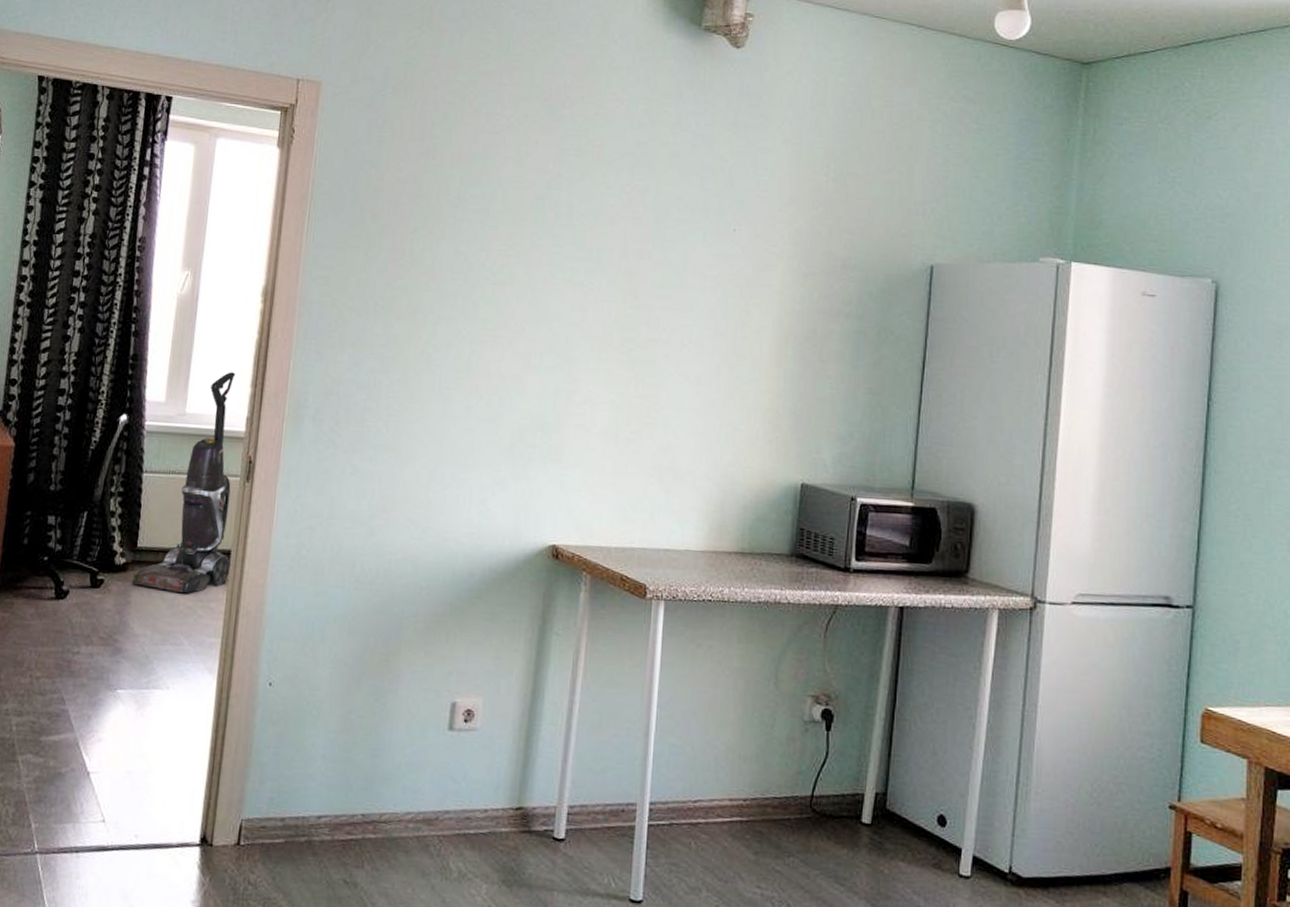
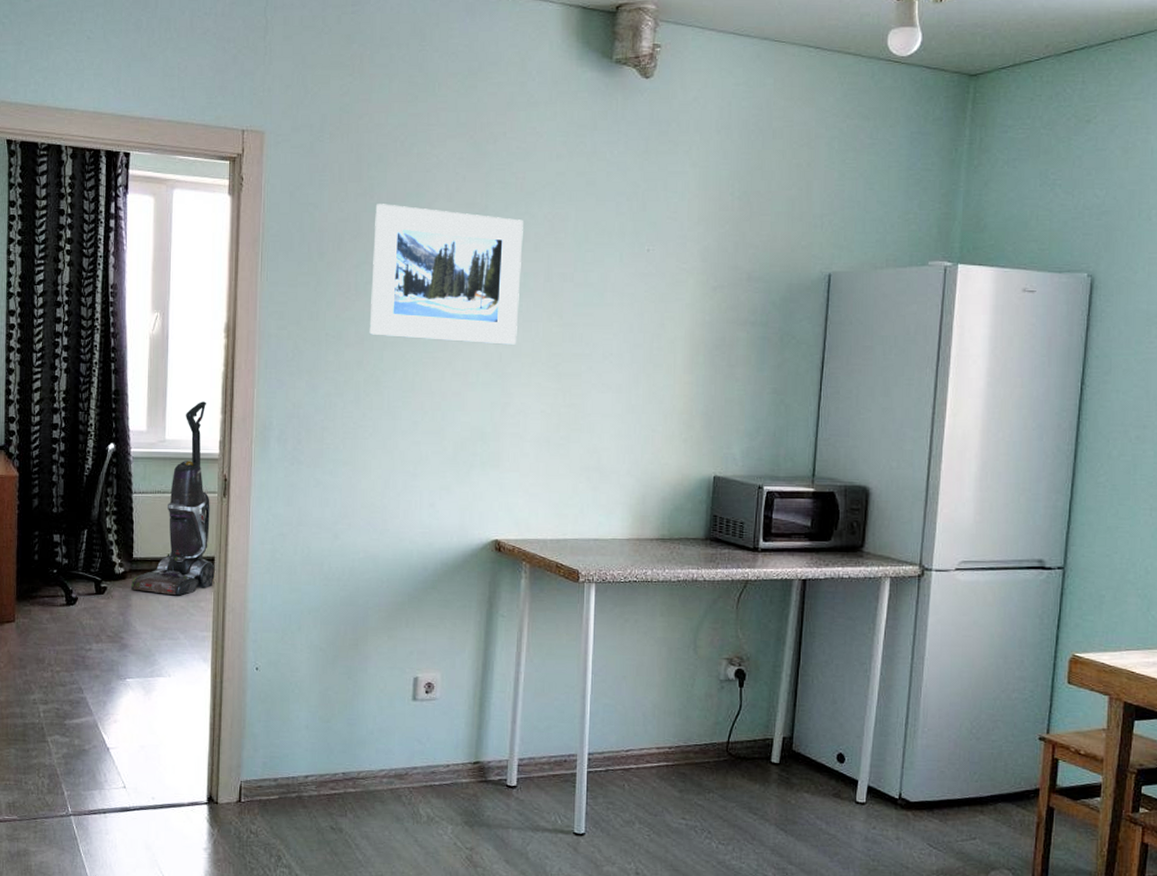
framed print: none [423,165,599,326] -> present [369,204,523,345]

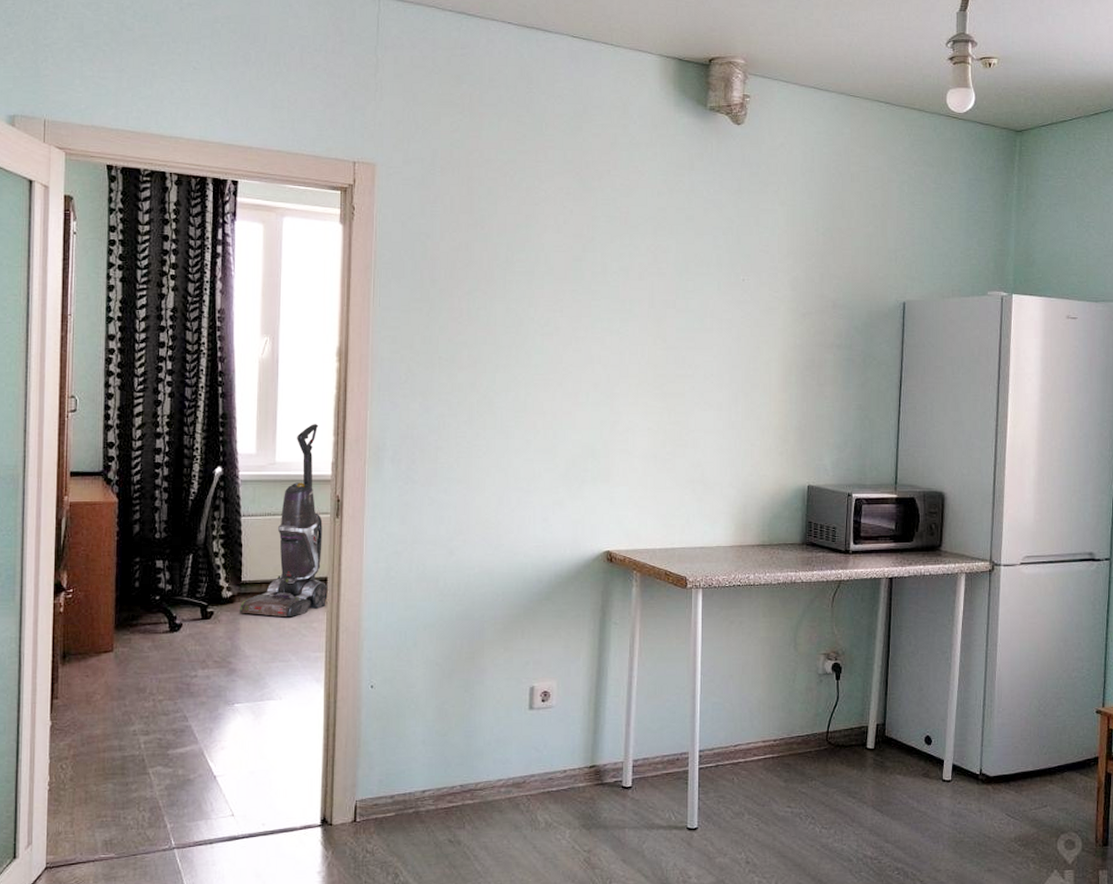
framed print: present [369,204,523,345] -> none [482,234,628,367]

